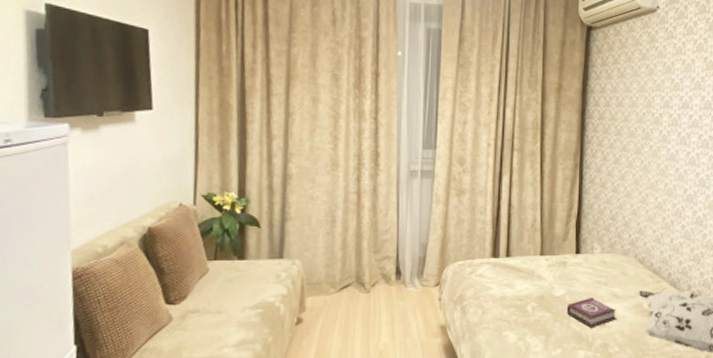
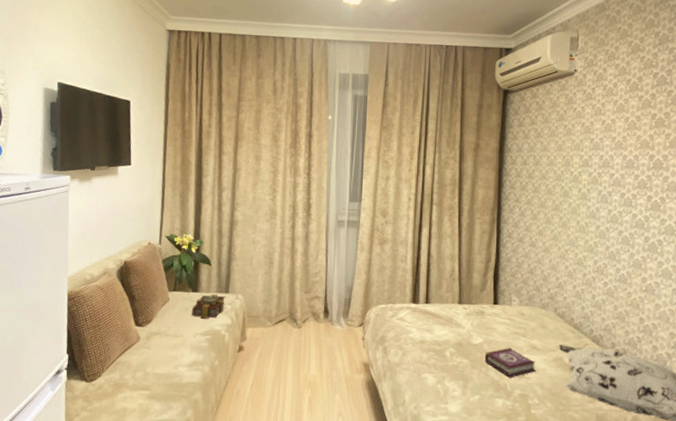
decorative book: none [238,260,279,290] -> present [192,293,225,319]

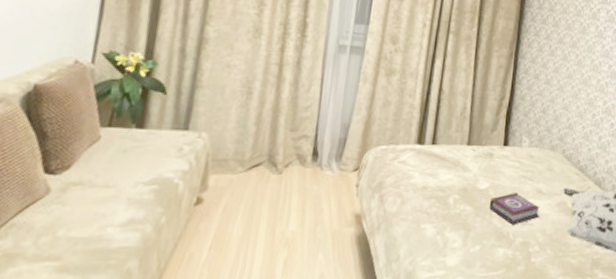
decorative book: present [192,293,225,319] -> none [133,130,183,164]

